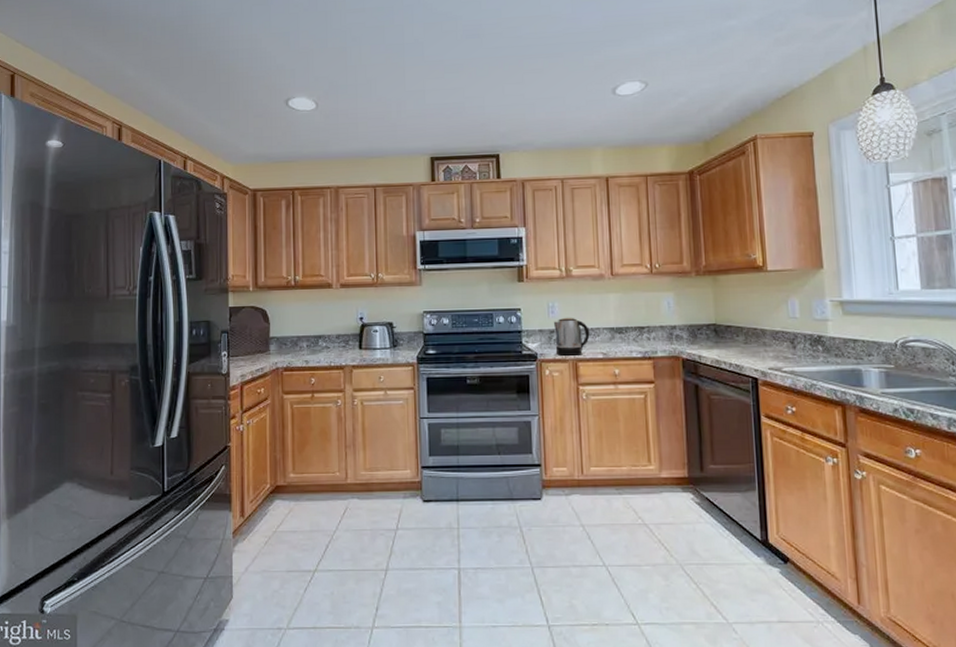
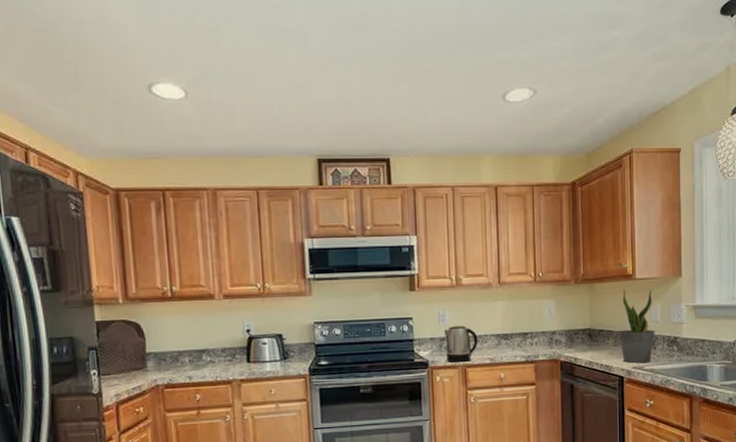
potted plant: none [749,280,794,364] -> present [618,288,656,364]

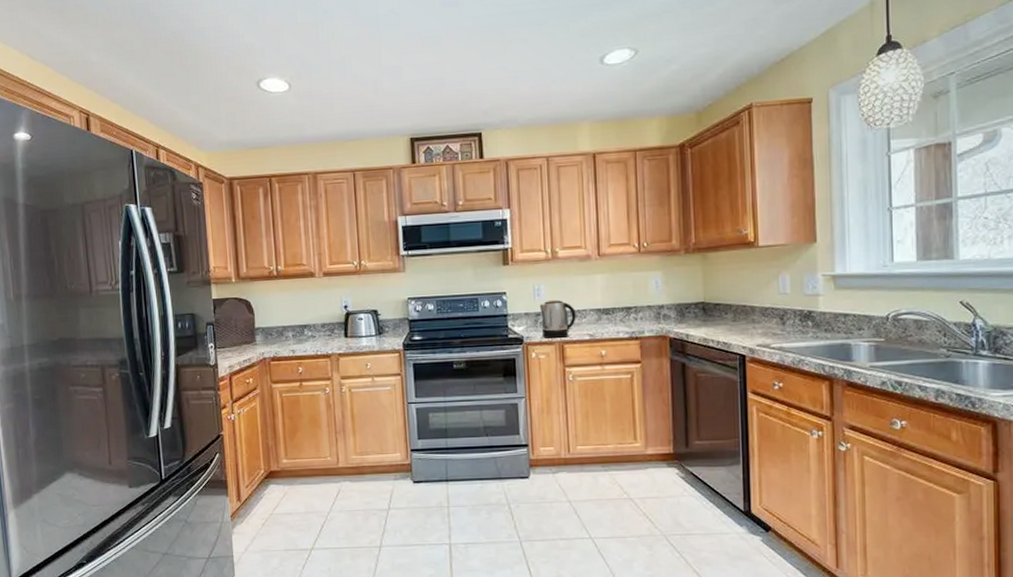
potted plant: present [618,288,656,364] -> none [738,257,784,341]

